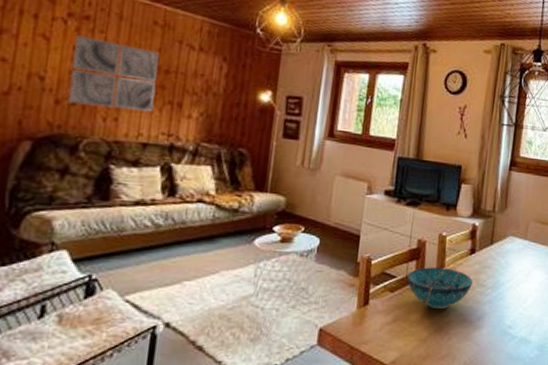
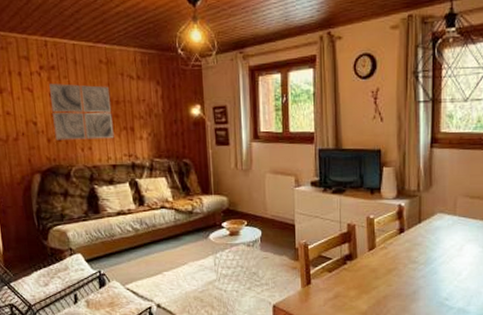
bowl: present [407,267,473,309] -> none [342,248,404,285]

